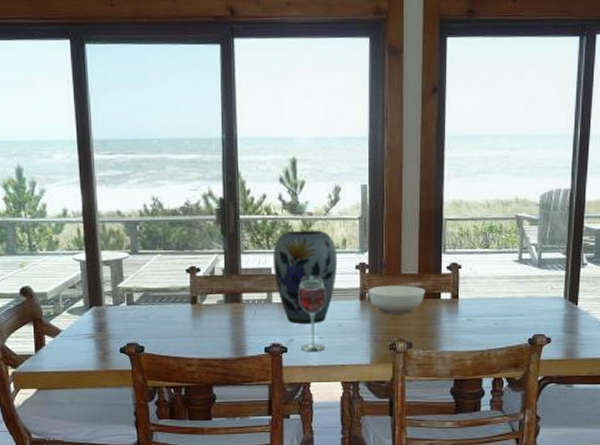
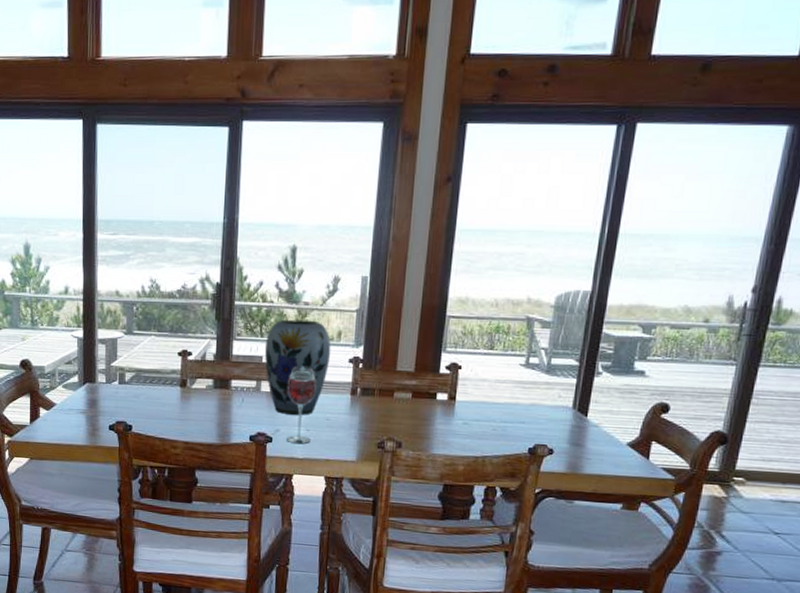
bowl: present [367,285,425,315] -> none [359,381,421,413]

